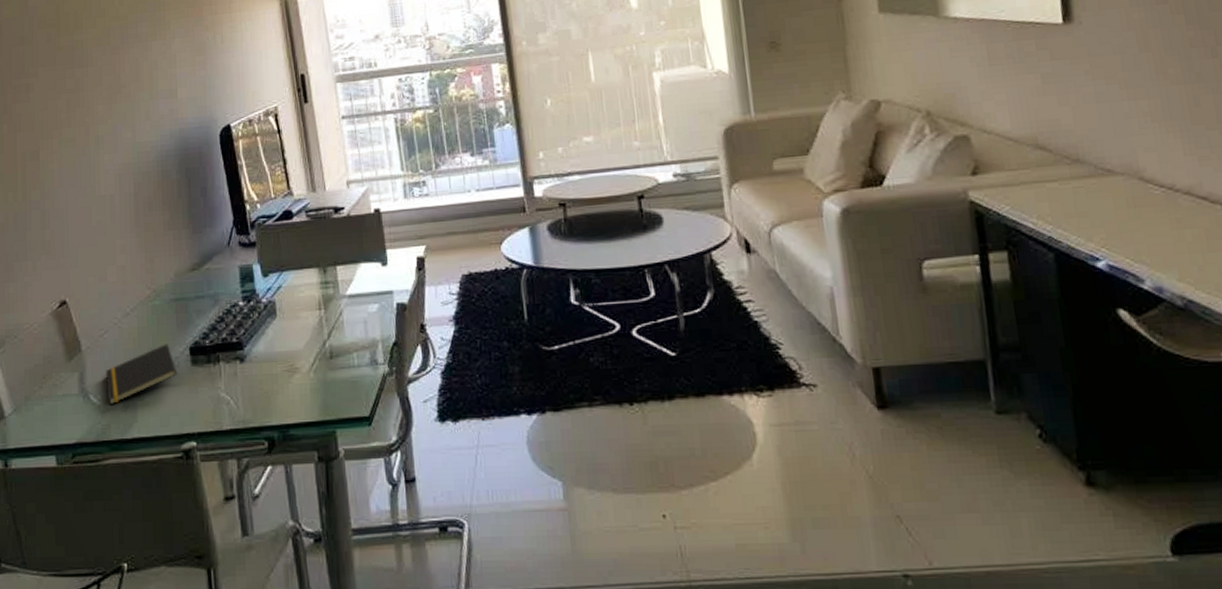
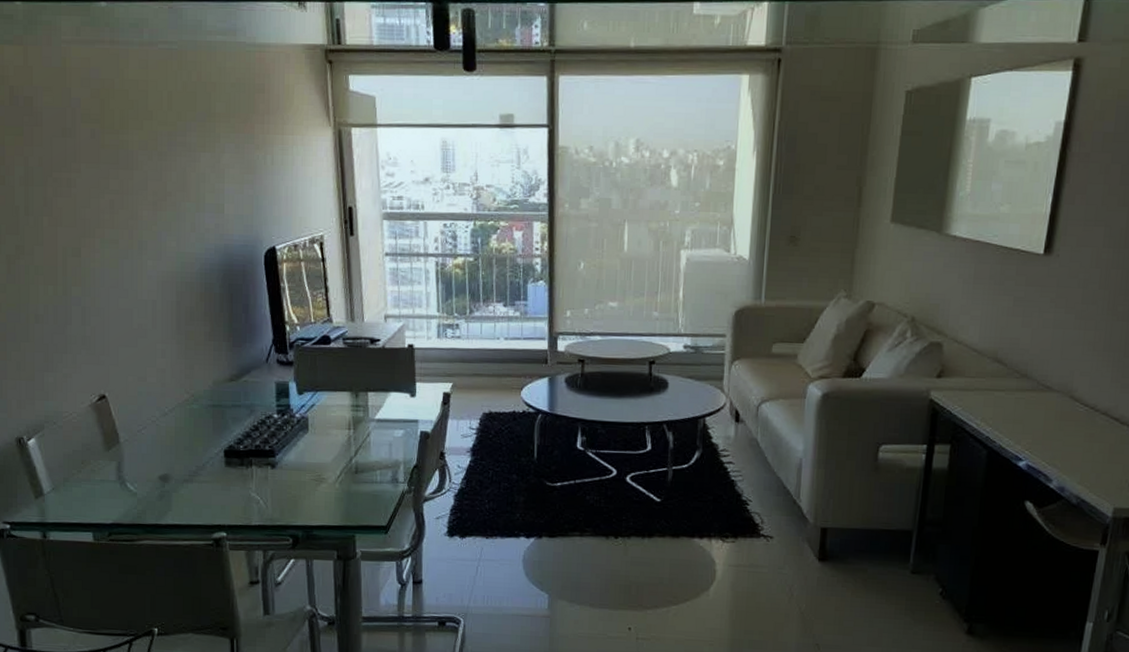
notepad: present [106,344,178,405] -> none [143,444,212,494]

